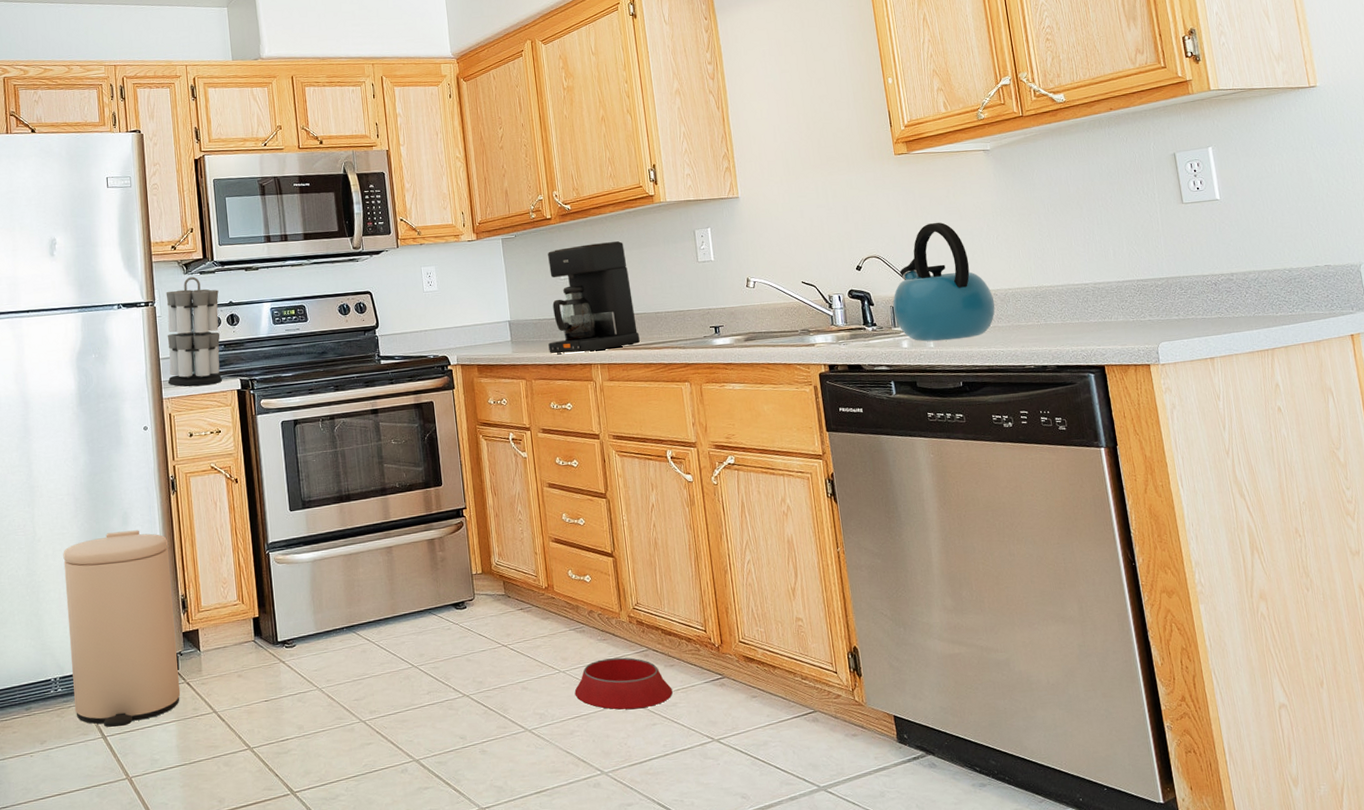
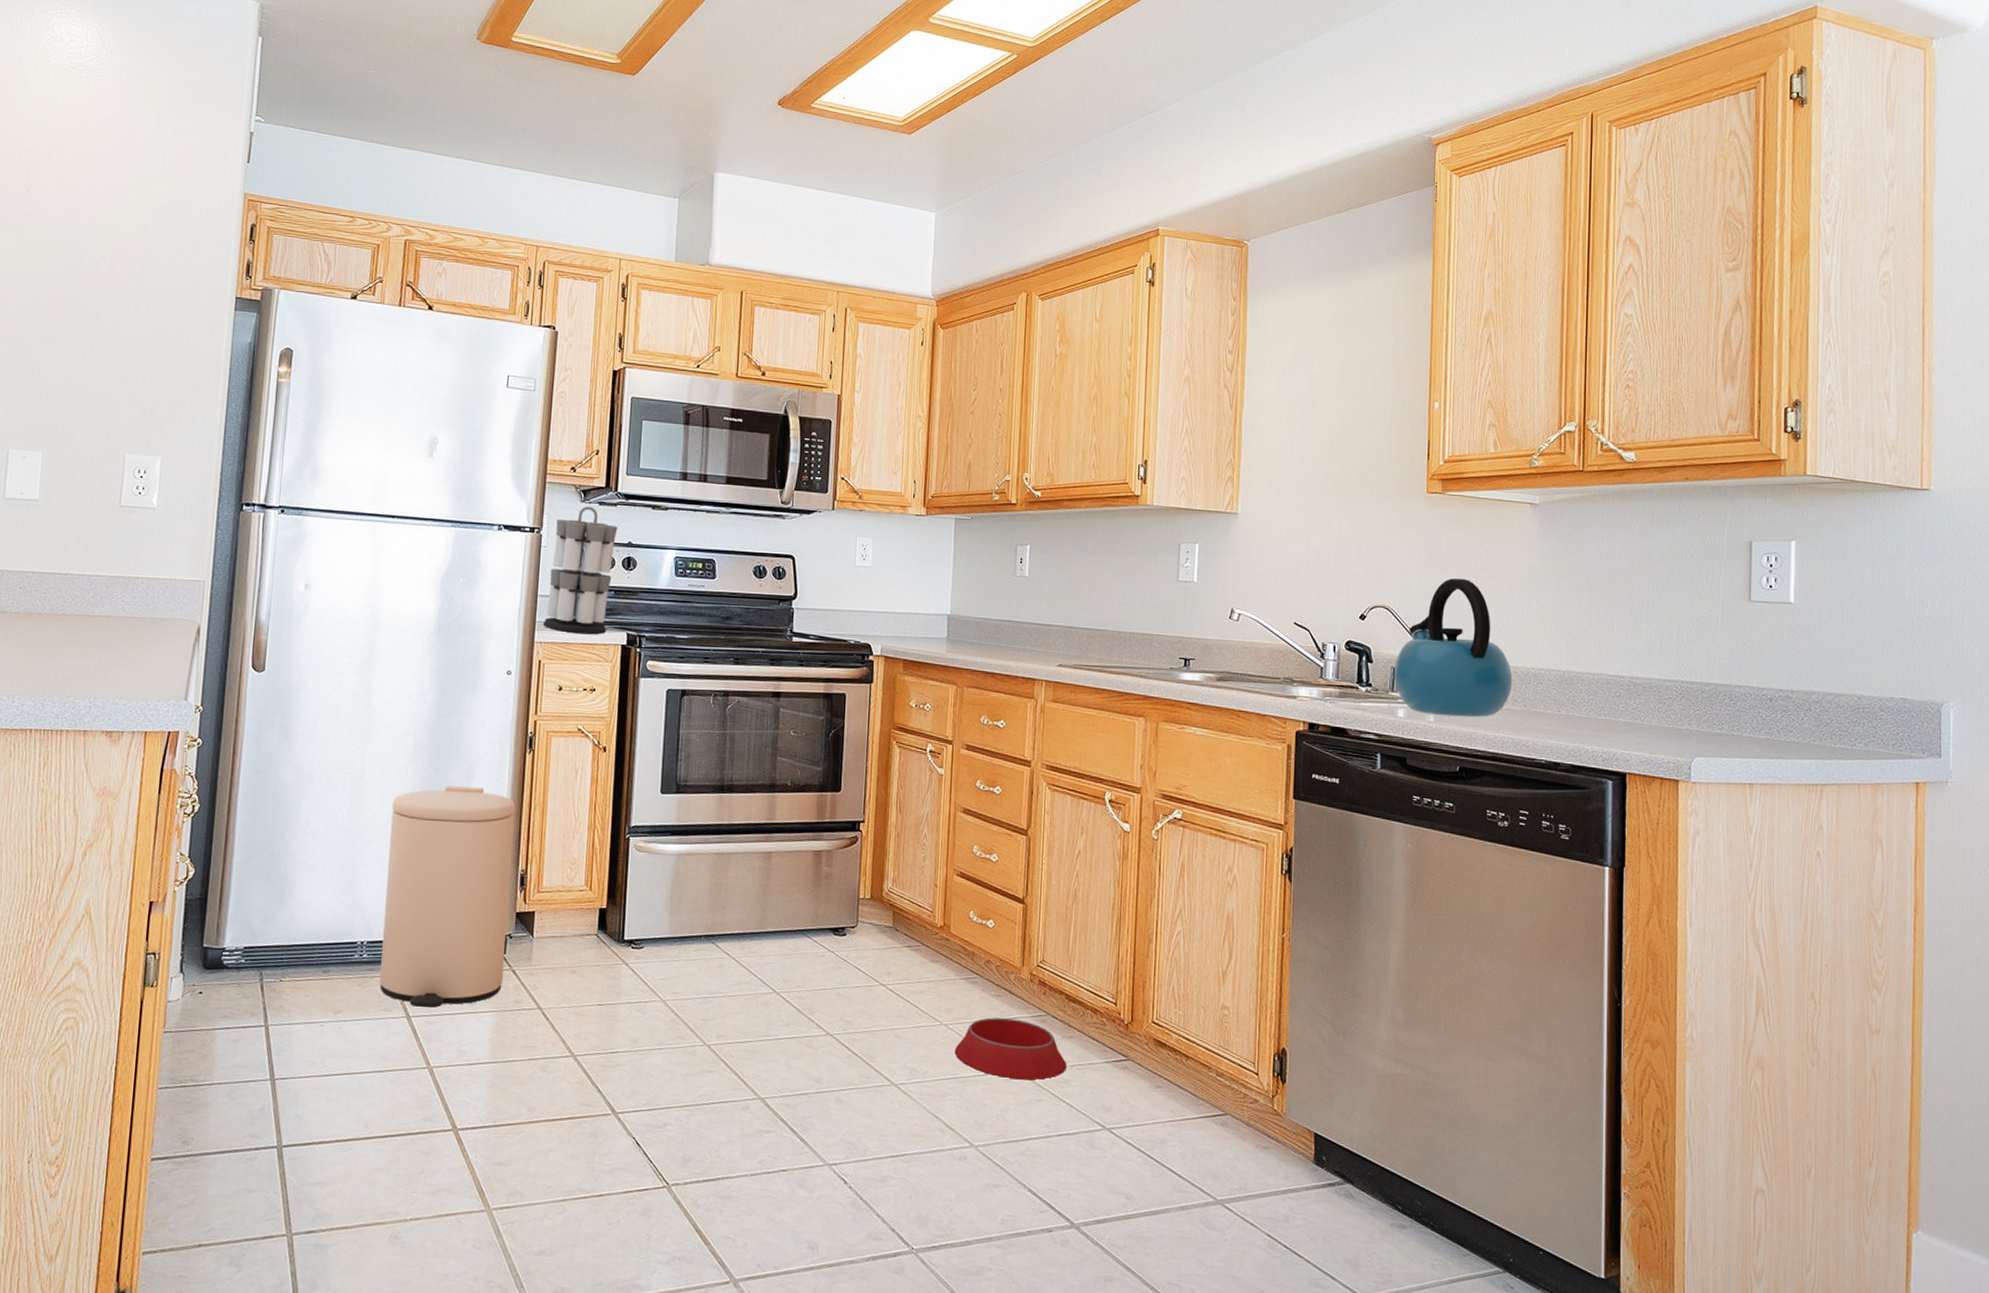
coffee maker: present [548,241,640,354] -> none [989,540,1096,666]

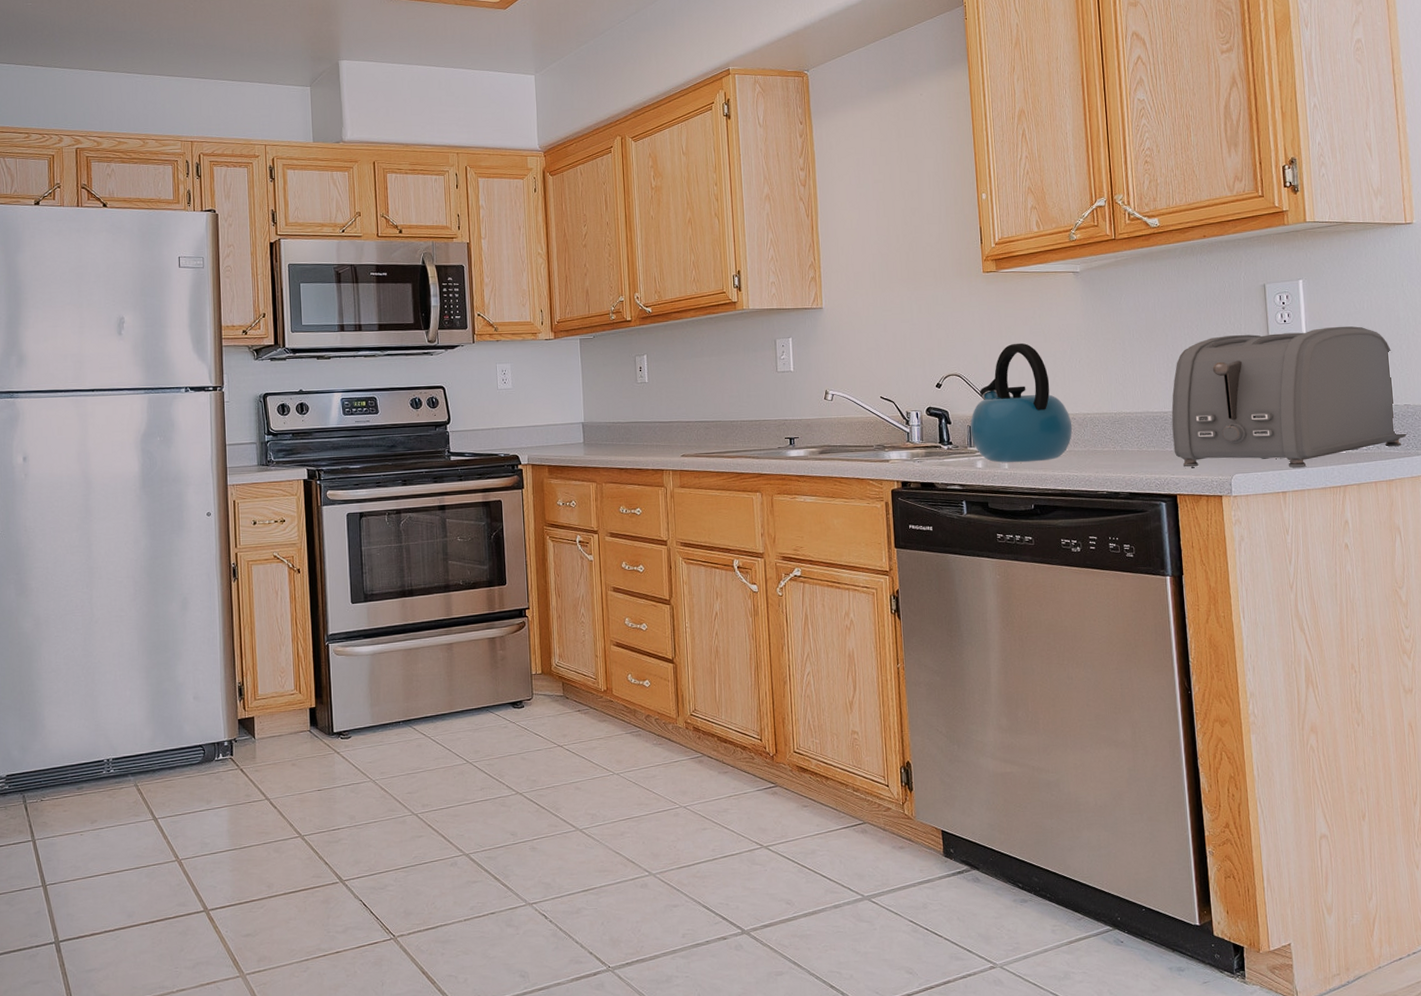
pedal bin: present [379,786,516,1009] -> none [120,616,234,810]
spice rack: present [542,506,618,635] -> none [233,363,289,474]
pet bowl: present [954,1017,1067,1080] -> none [627,762,725,814]
toaster: none [1627,595,1902,758] -> present [1171,326,1408,468]

